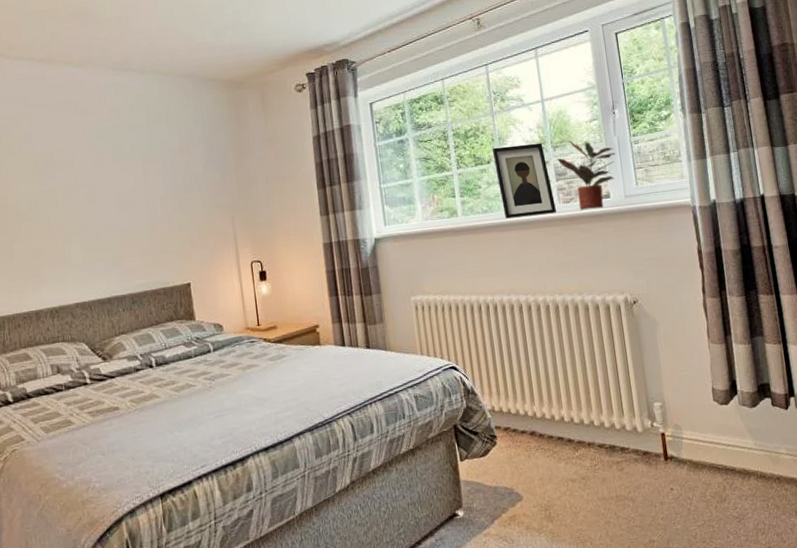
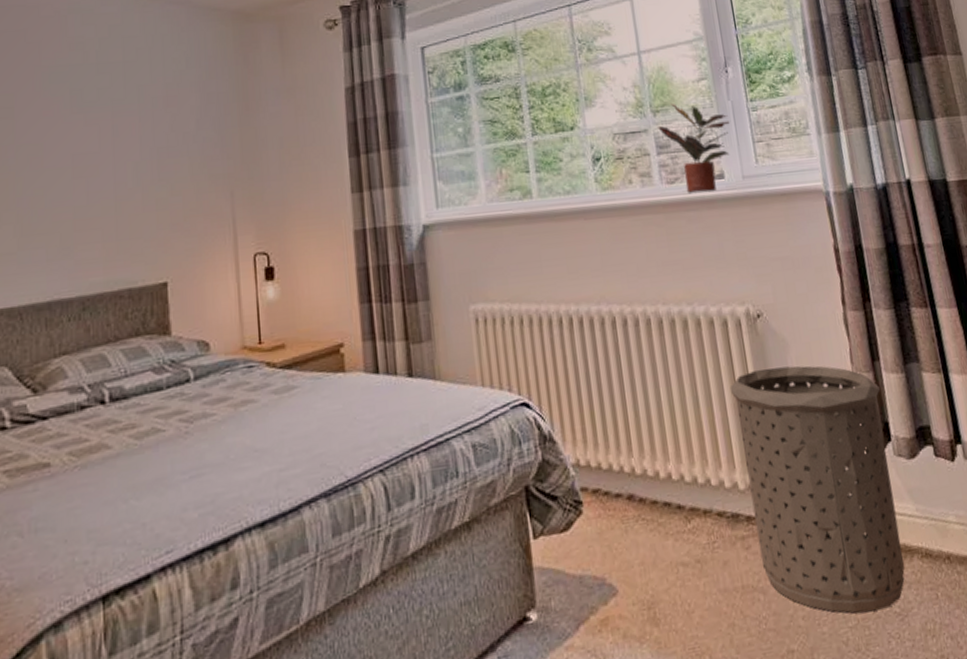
picture frame: present [492,142,557,219] -> none [576,105,659,203]
laundry basket: none [610,339,743,516] -> present [729,365,905,614]

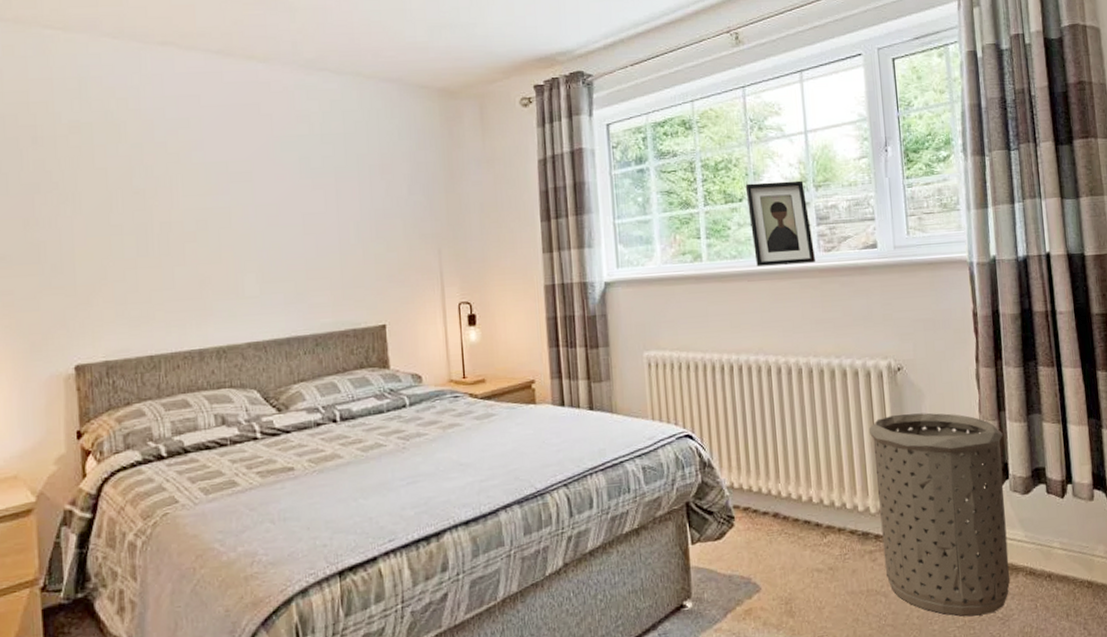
picture frame: none [576,105,659,203] -> present [745,180,816,267]
potted plant: present [656,103,730,195] -> none [818,178,886,262]

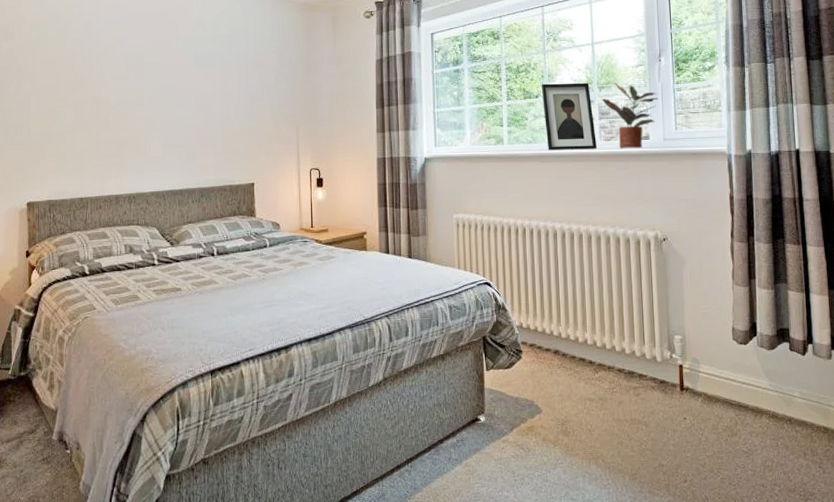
potted plant: none [818,178,886,262] -> present [601,82,659,149]
laundry basket: present [868,412,1010,616] -> none [636,276,755,448]

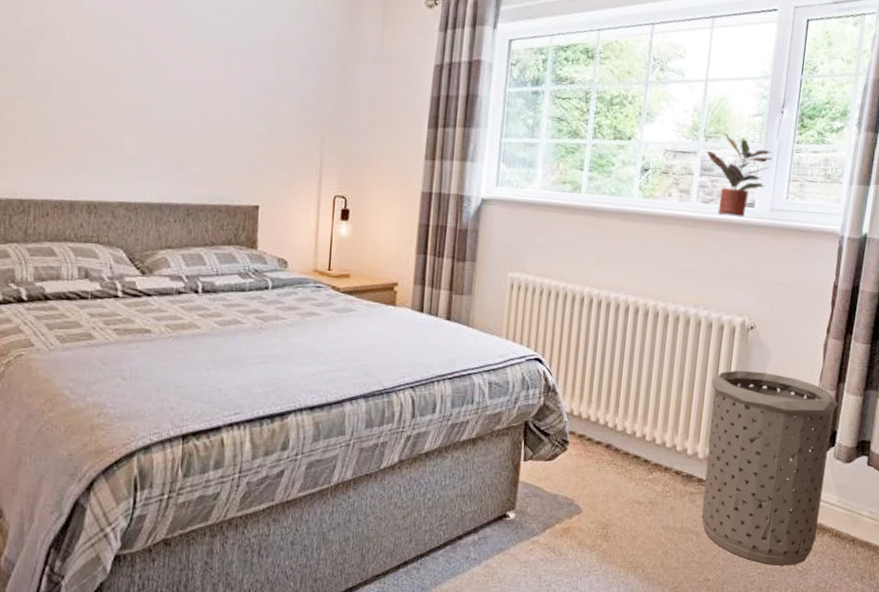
picture frame: present [541,82,598,150] -> none [633,123,695,212]
laundry basket: none [636,276,755,448] -> present [701,371,839,566]

